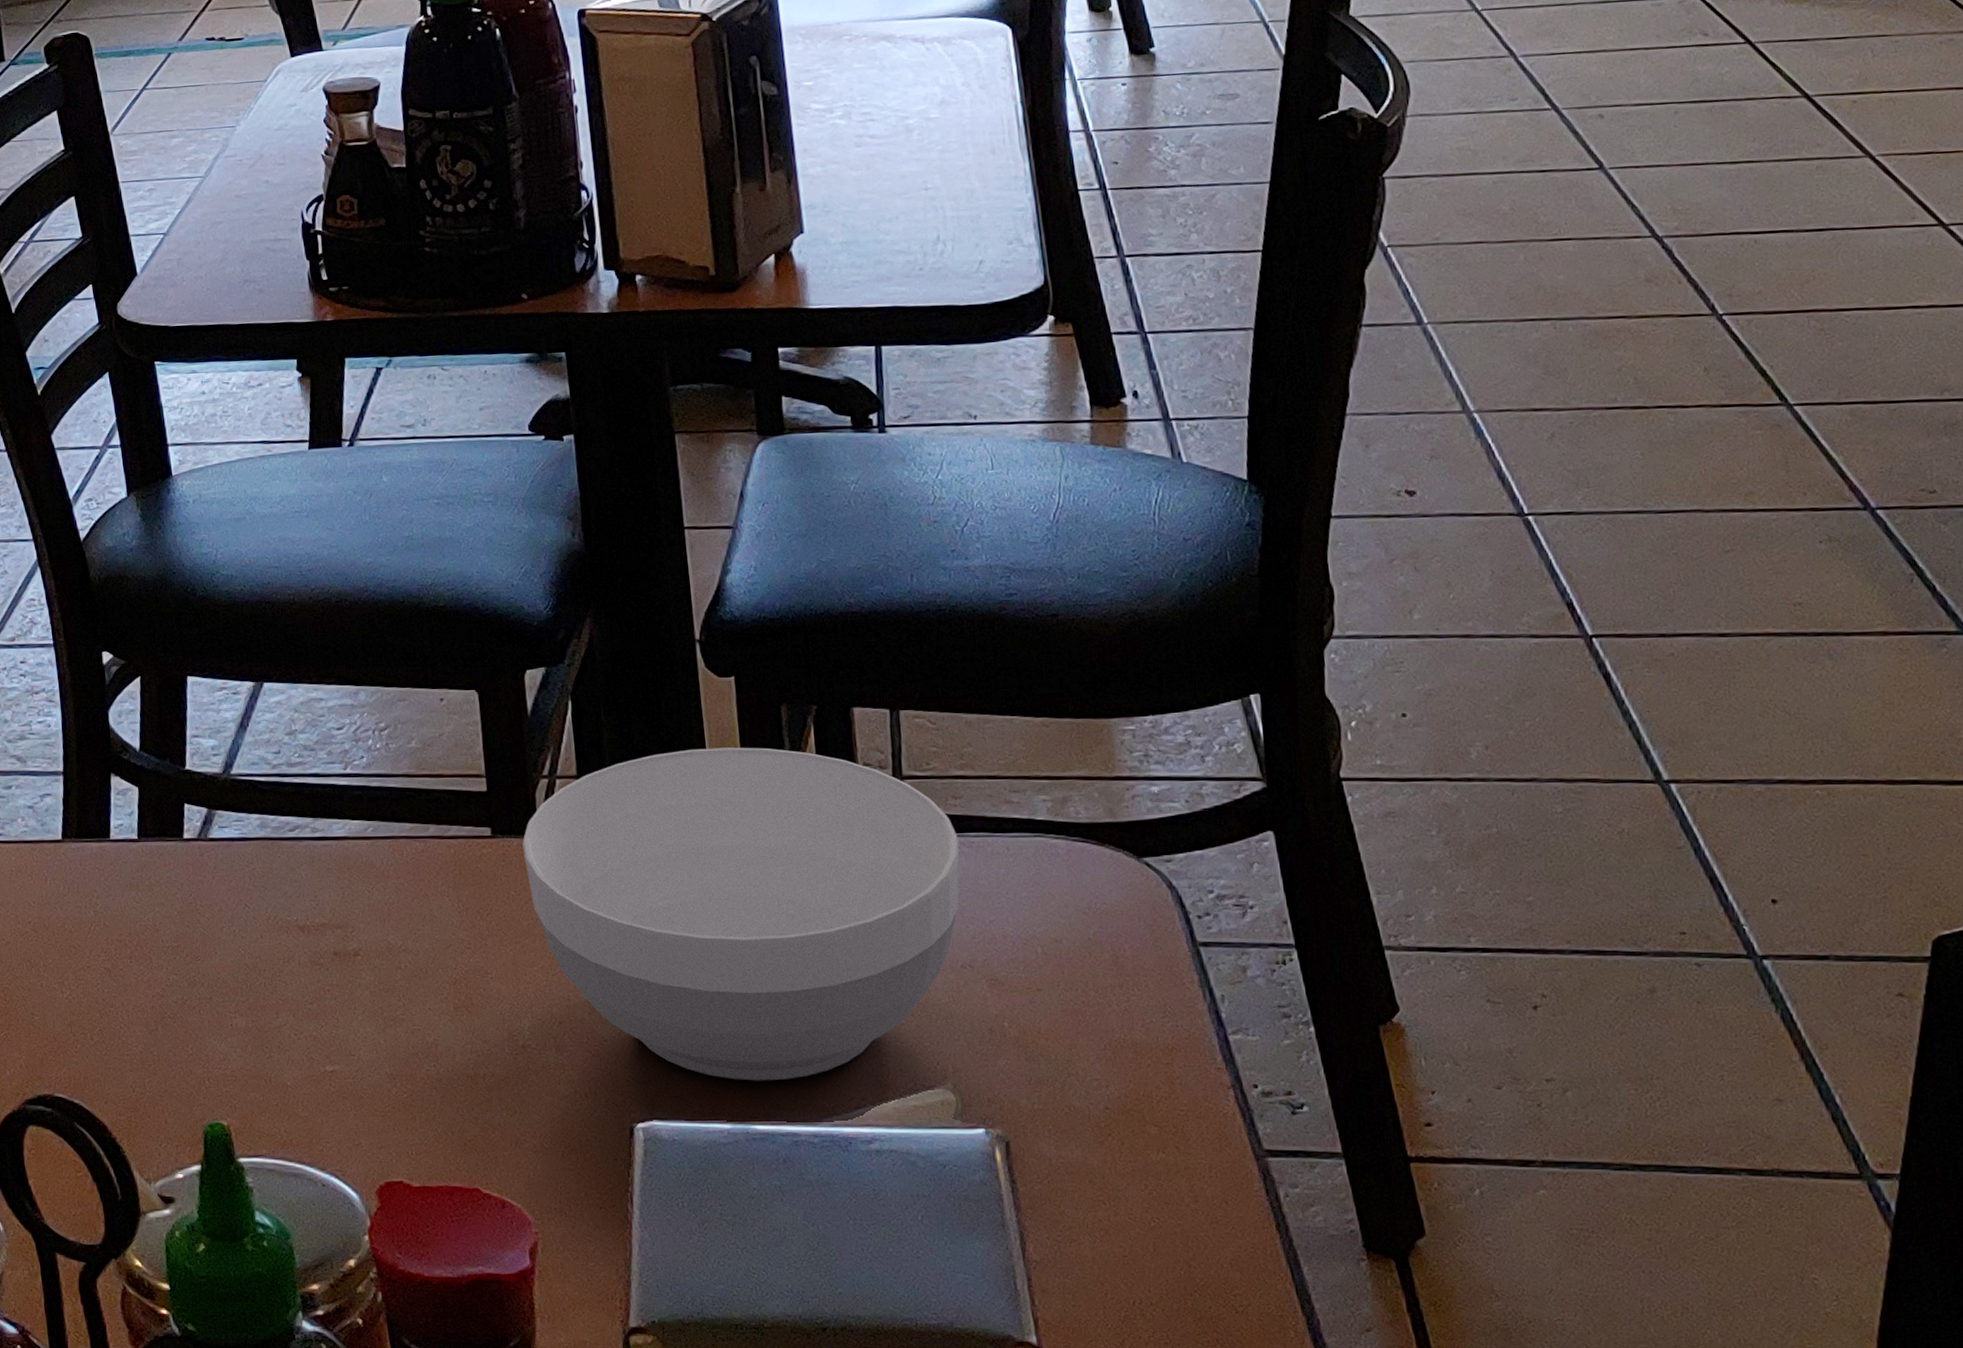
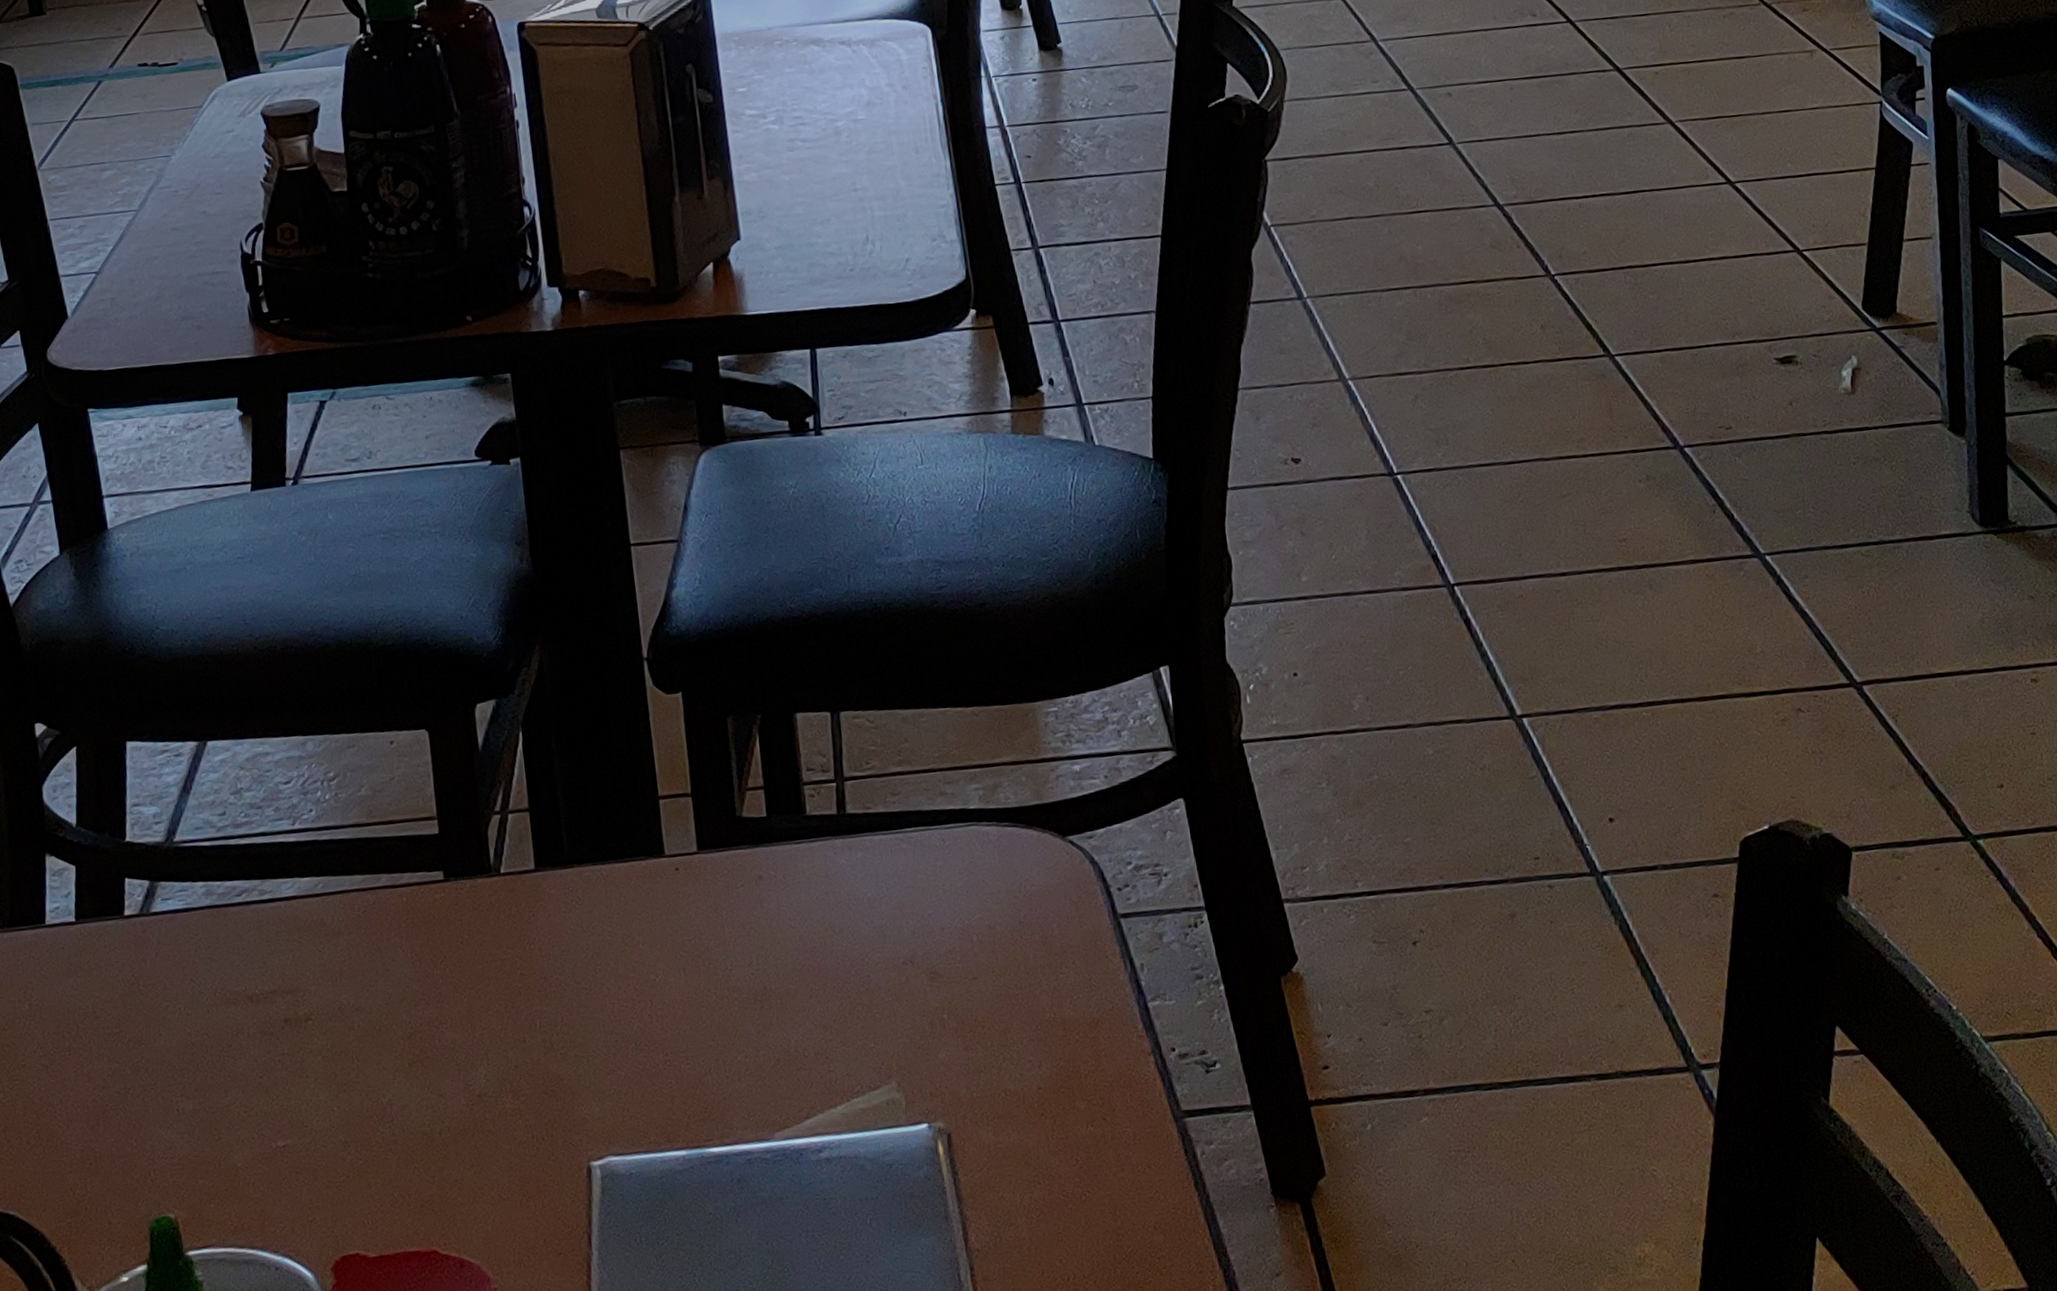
bowl: present [522,747,960,1081] -> none [475,762,900,1105]

